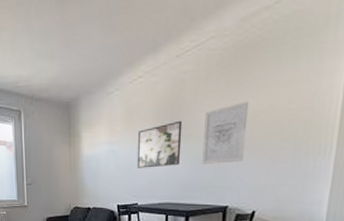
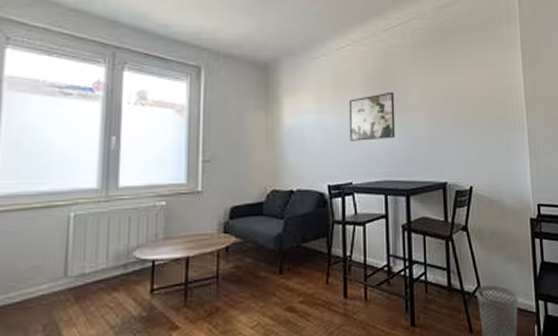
wall art: present [202,101,249,164] -> none [415,78,455,137]

